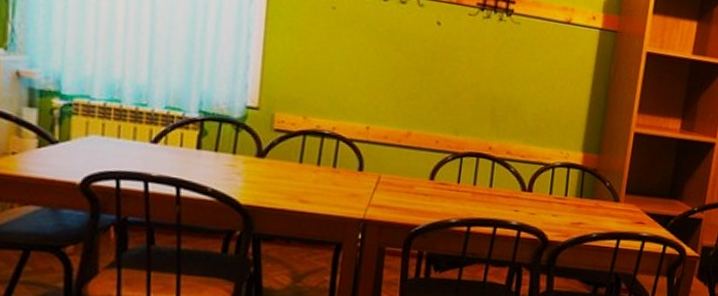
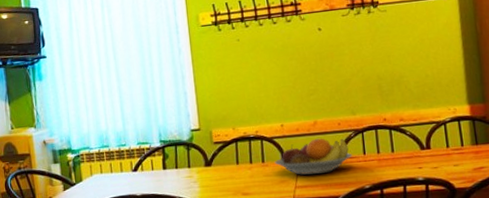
fruit bowl: none [348,152,445,196] -> present [274,138,353,175]

